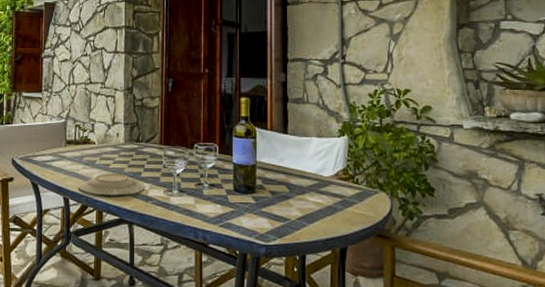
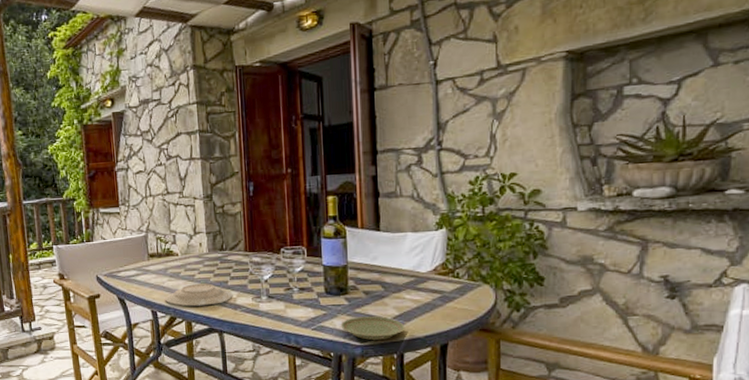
plate: none [247,216,308,240] -> present [340,316,406,340]

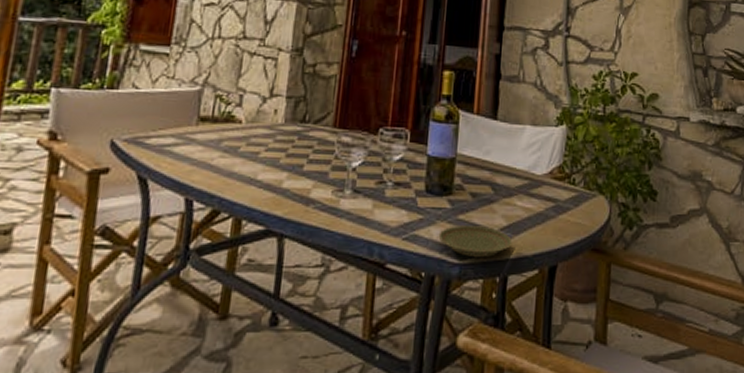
plate: present [165,283,233,307] -> none [210,165,308,197]

